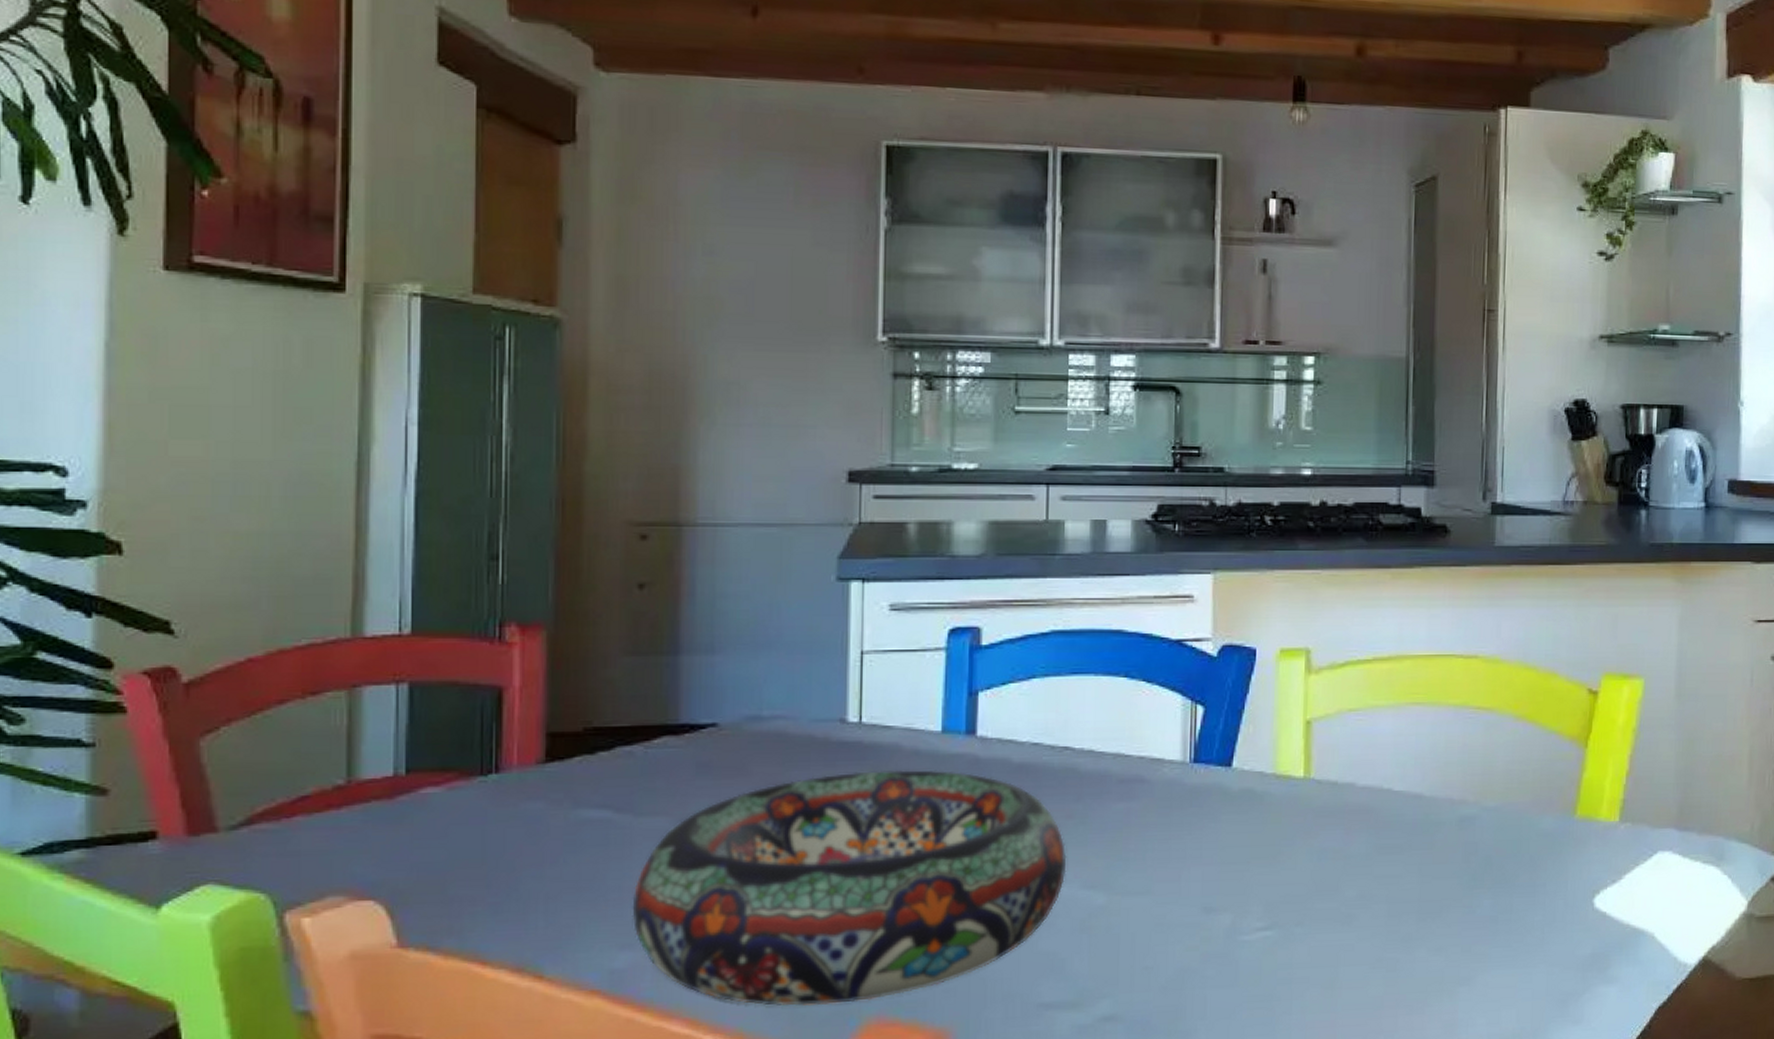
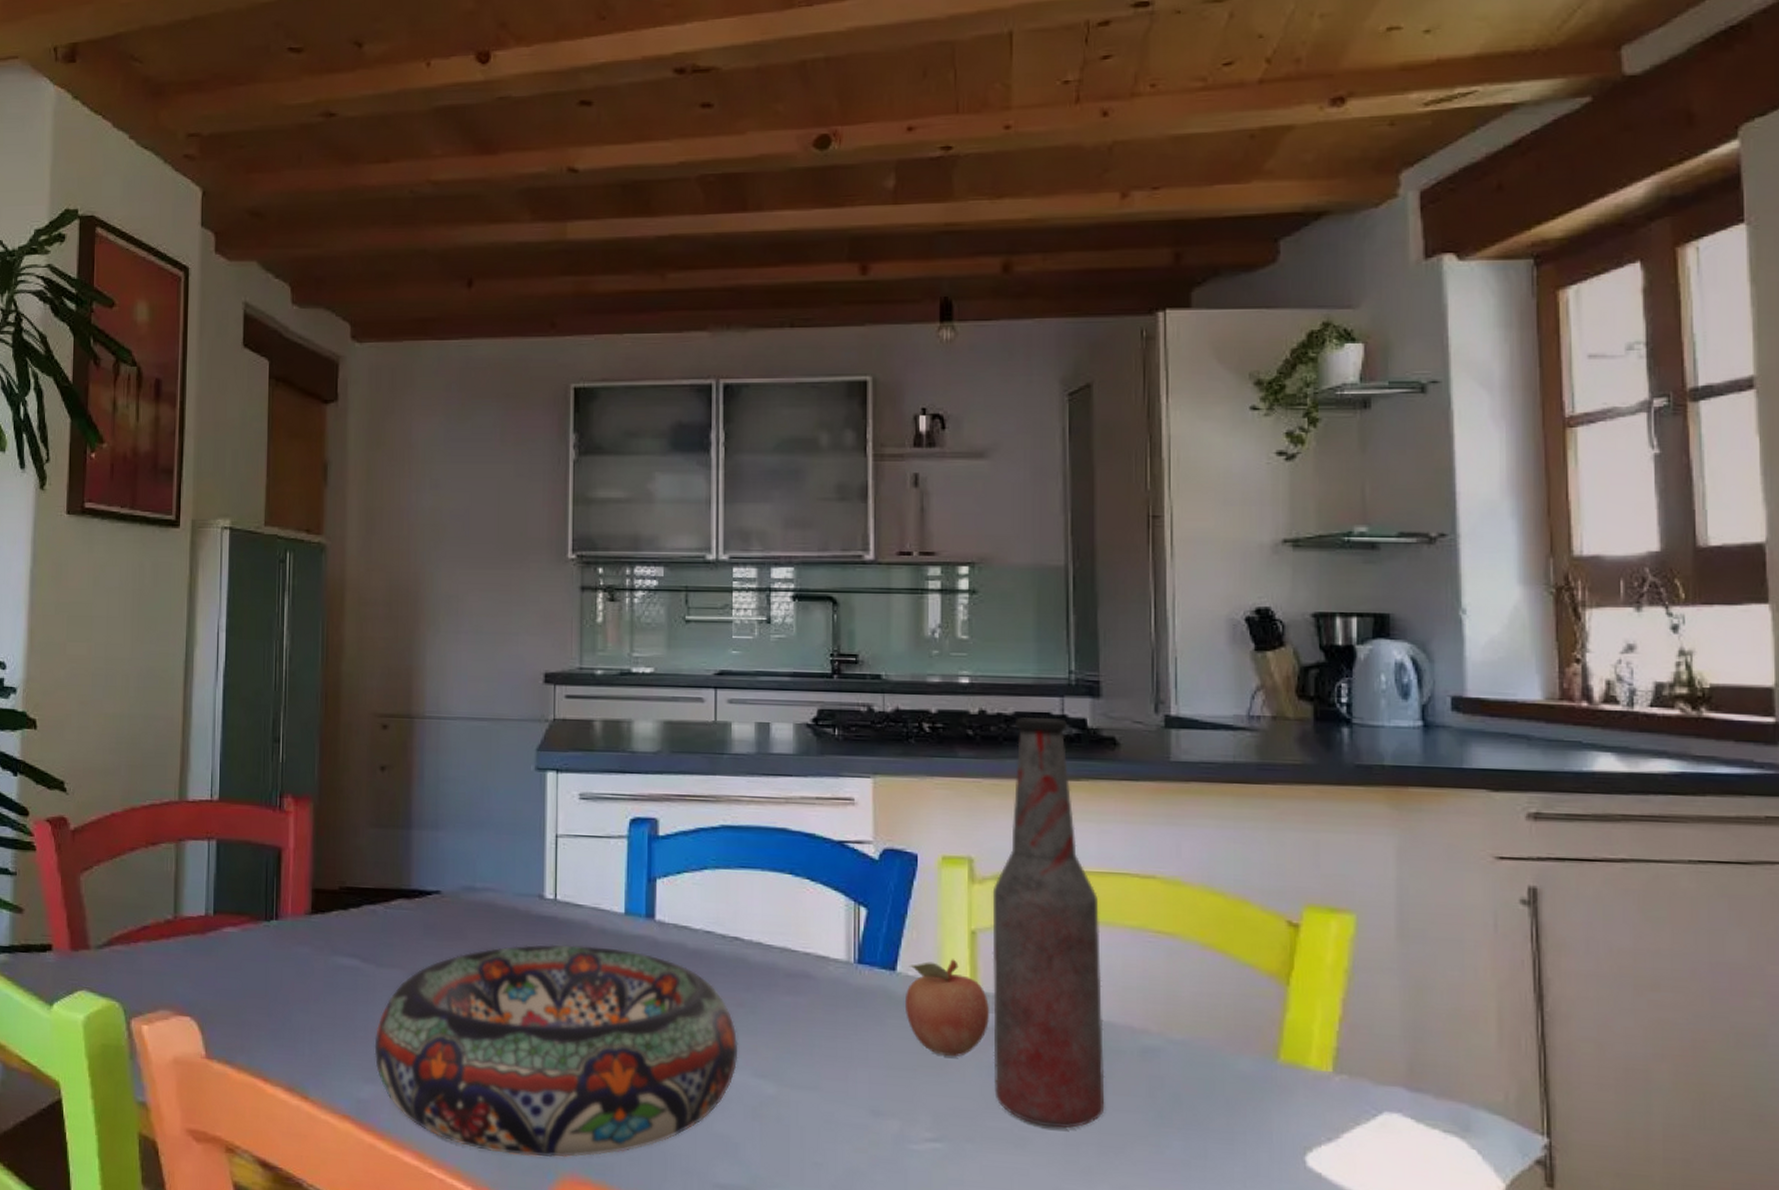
fruit: none [1239,750,1321,846] -> present [904,959,989,1057]
bottle: none [1324,507,1427,902] -> present [992,716,1105,1129]

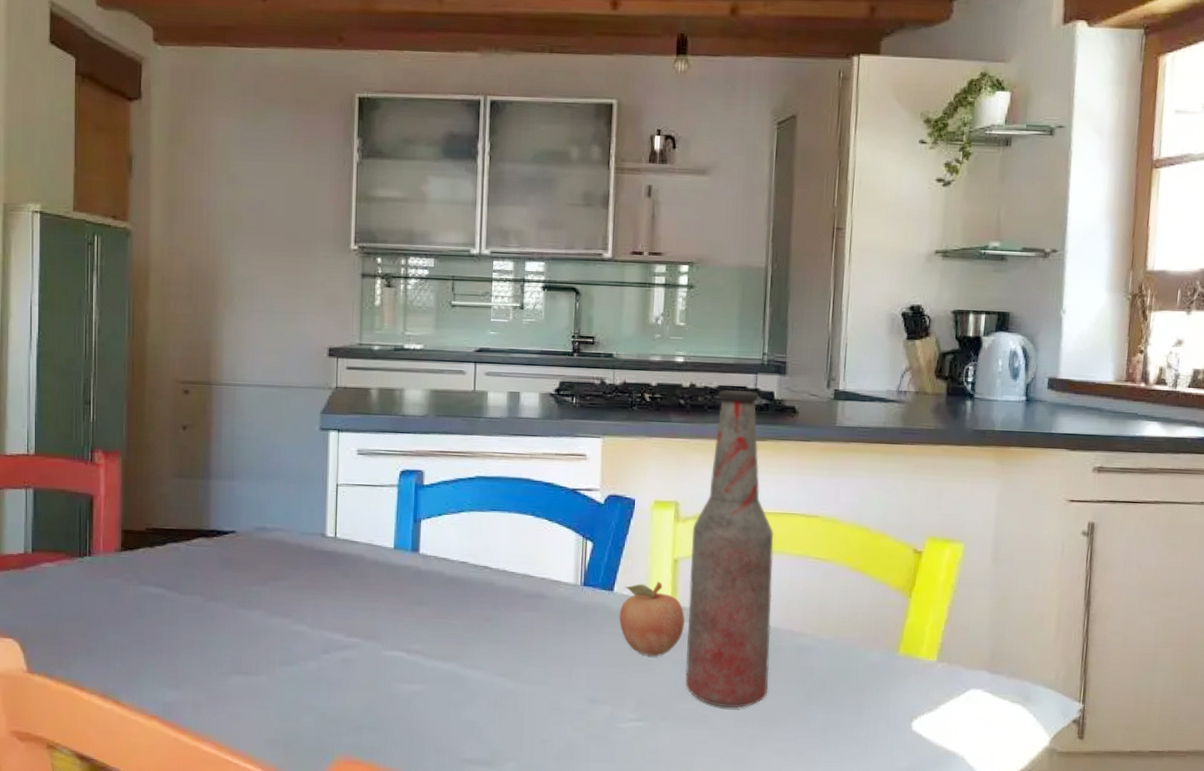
decorative bowl: present [374,944,738,1158] -> none [178,573,485,744]

